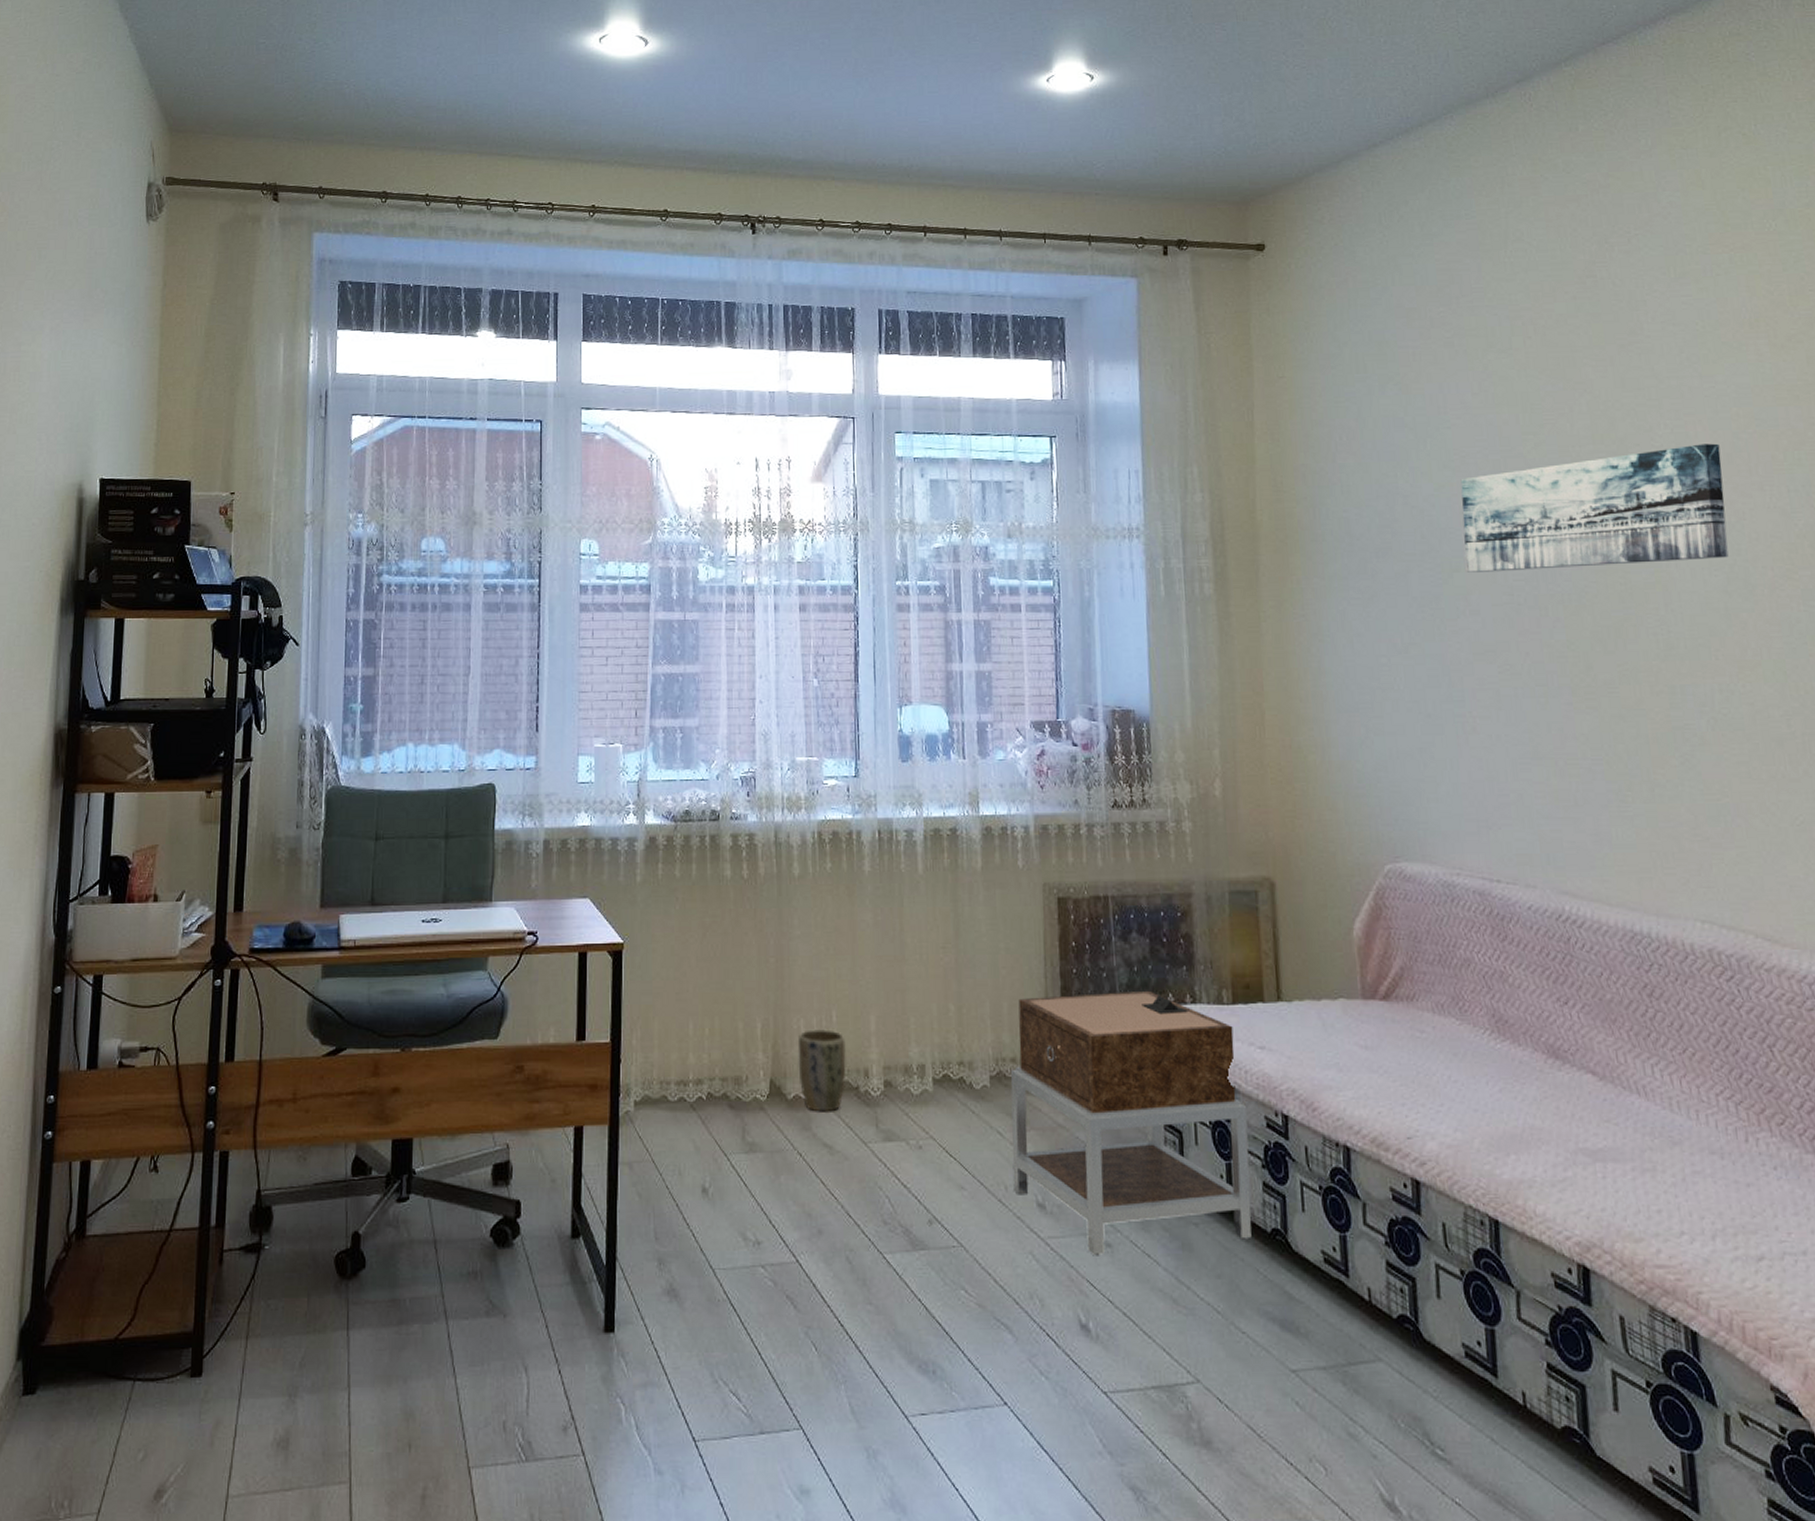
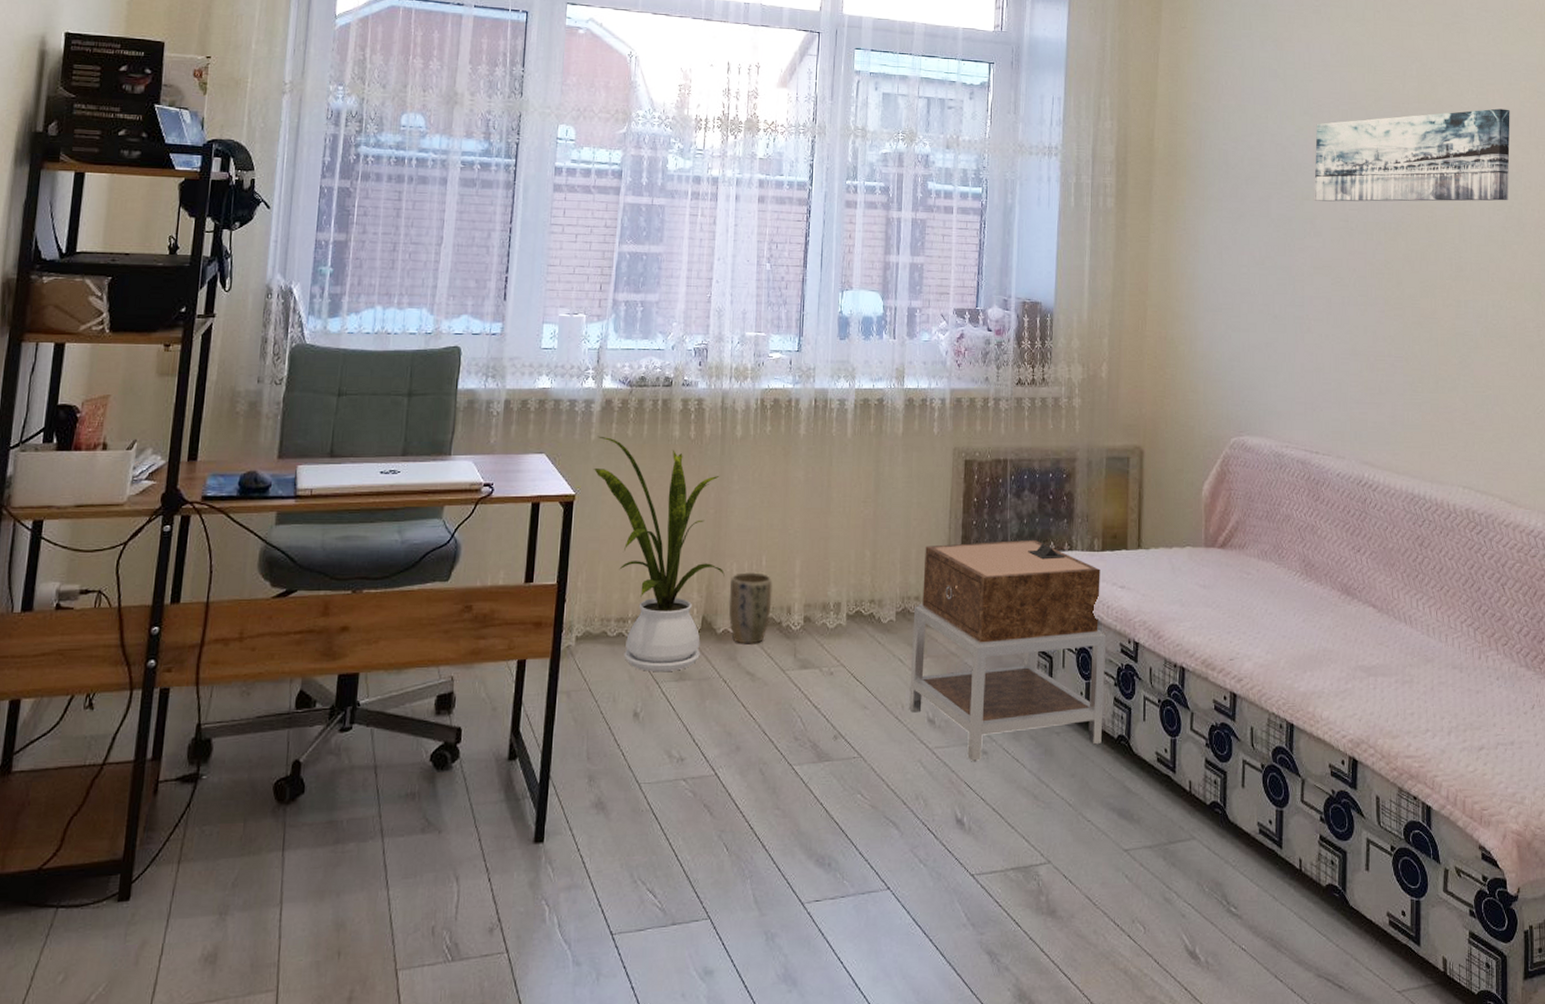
house plant: none [642,877,791,1143] -> present [594,436,725,673]

